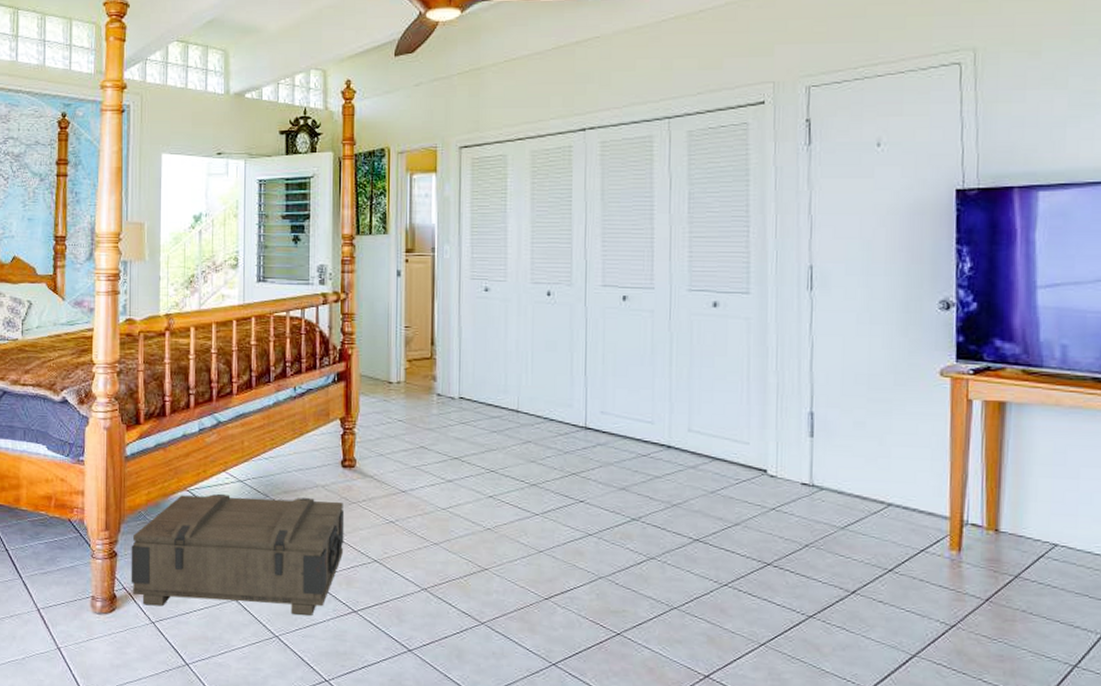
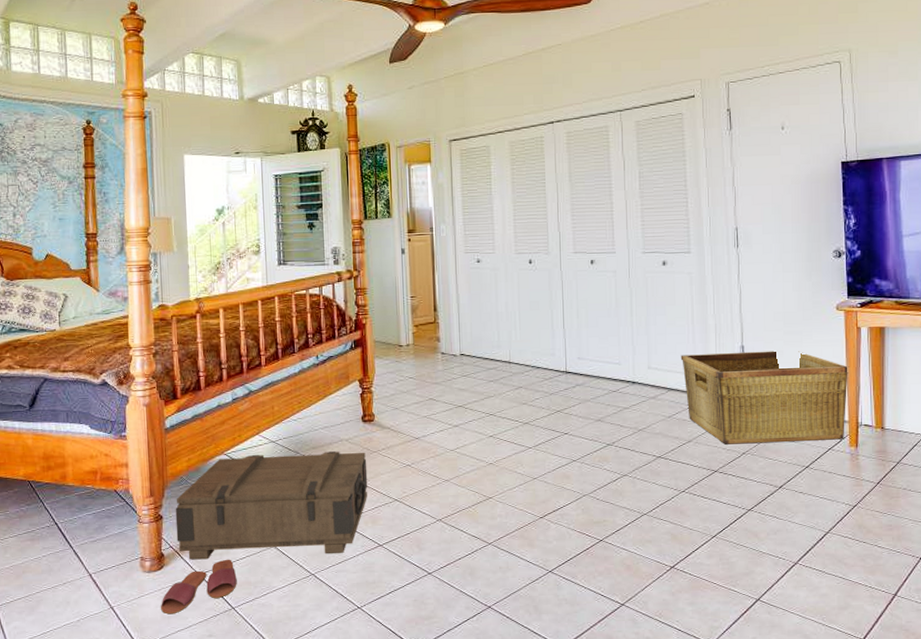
slippers: none [110,608,193,664] -> present [161,559,237,615]
hamper: none [730,418,954,540] -> present [680,351,849,445]

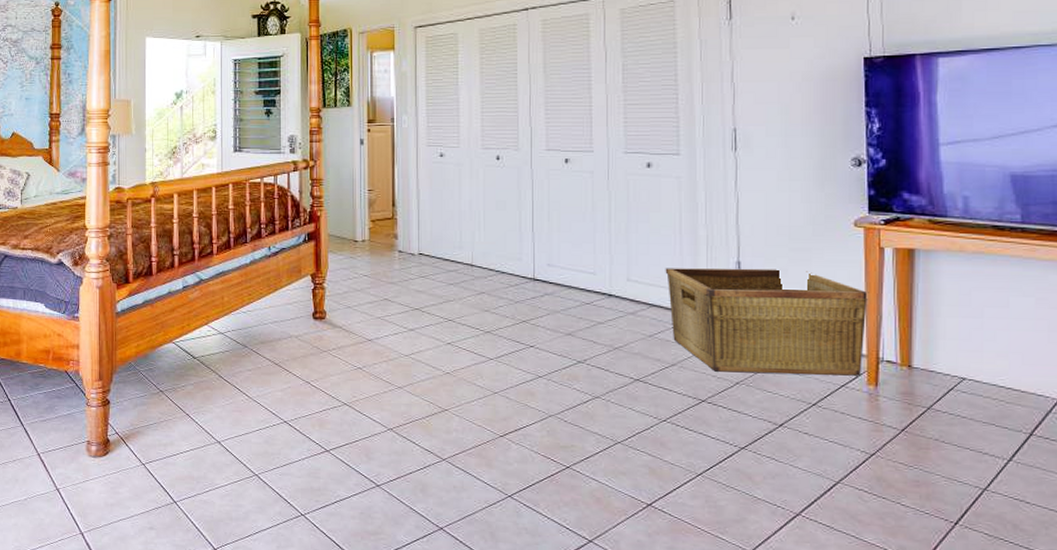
slippers: present [161,559,237,615] -> none [105,450,180,502]
ammo crate: present [175,451,368,560] -> none [122,345,317,455]

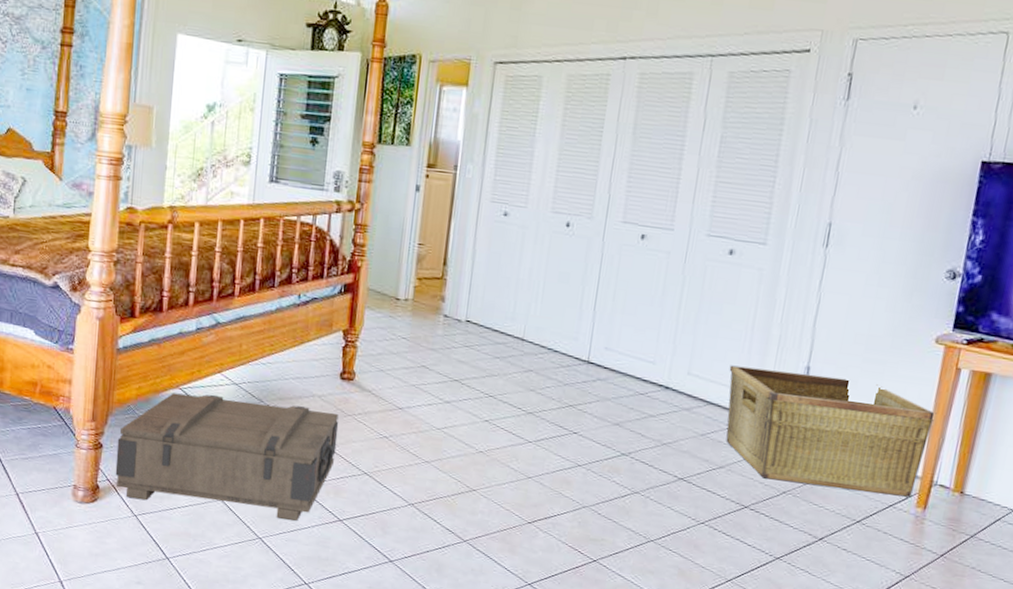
ammo crate: none [122,345,317,455] -> present [115,392,339,521]

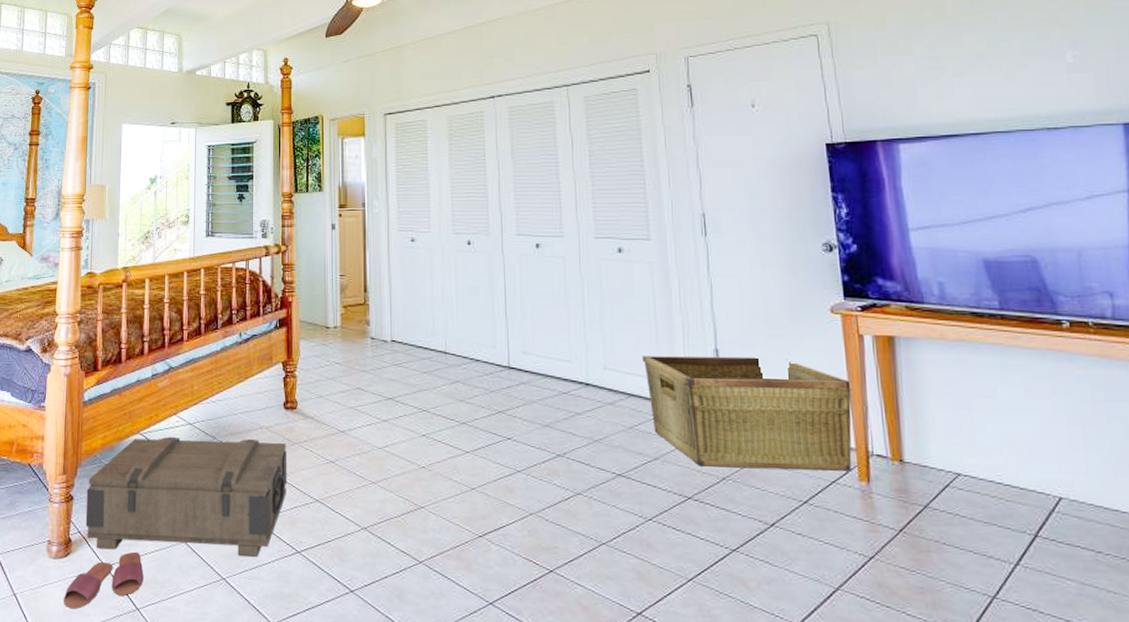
slippers: none [89,504,176,553] -> present [64,551,144,609]

